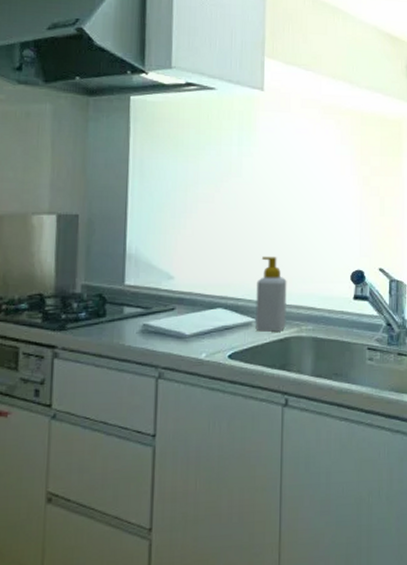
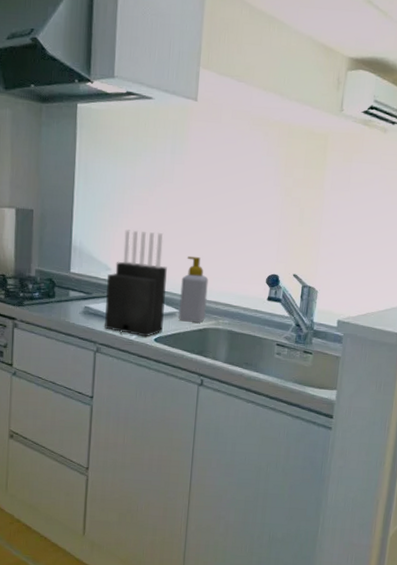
knife block: none [168,231,239,355] -> present [105,229,167,337]

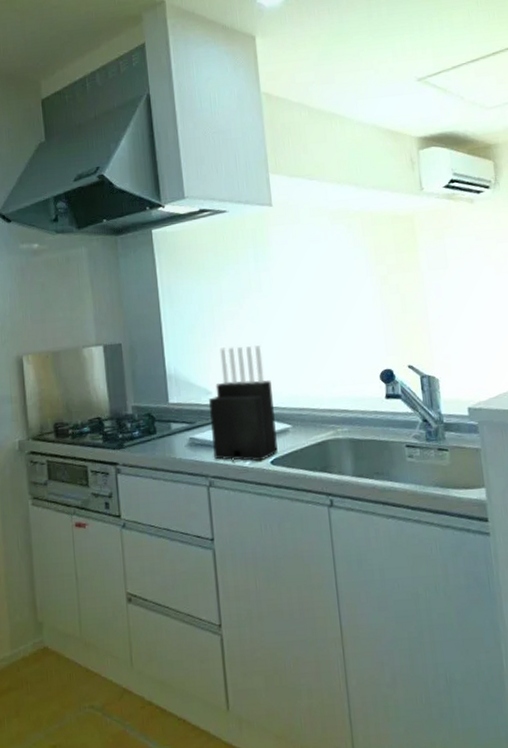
soap bottle: present [179,256,209,323] -> none [288,364,322,437]

